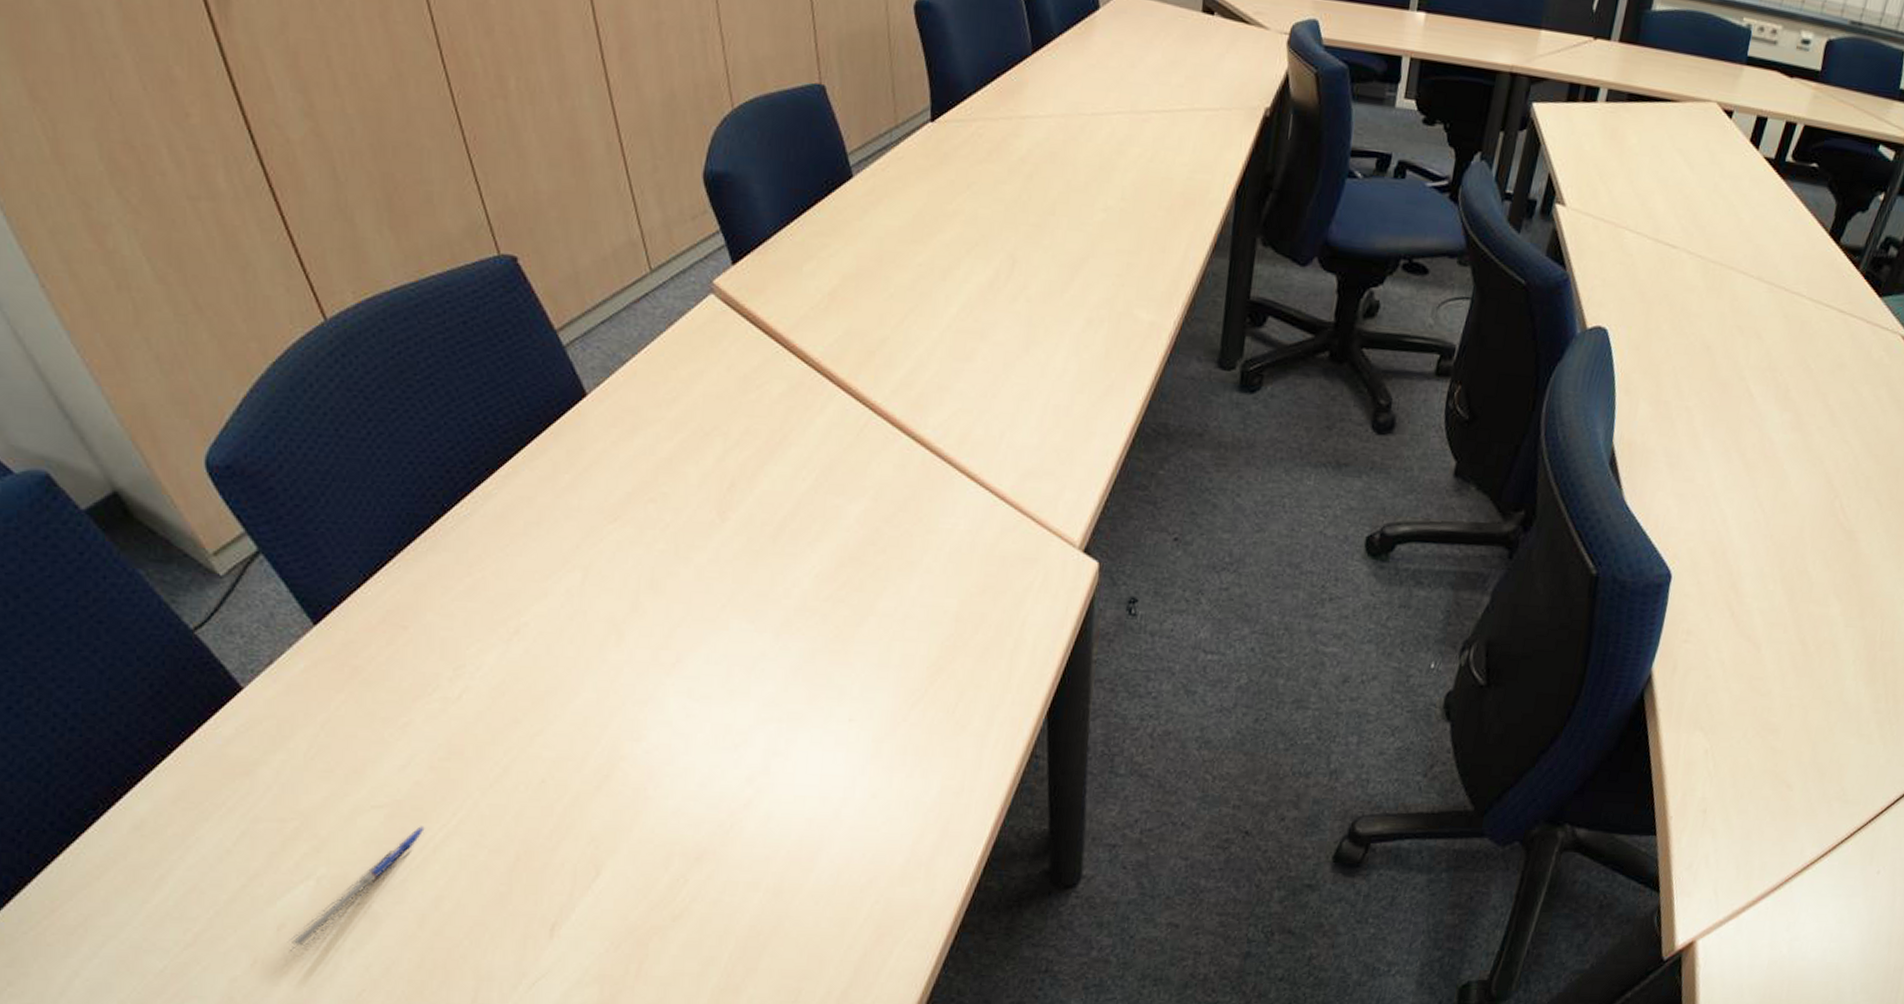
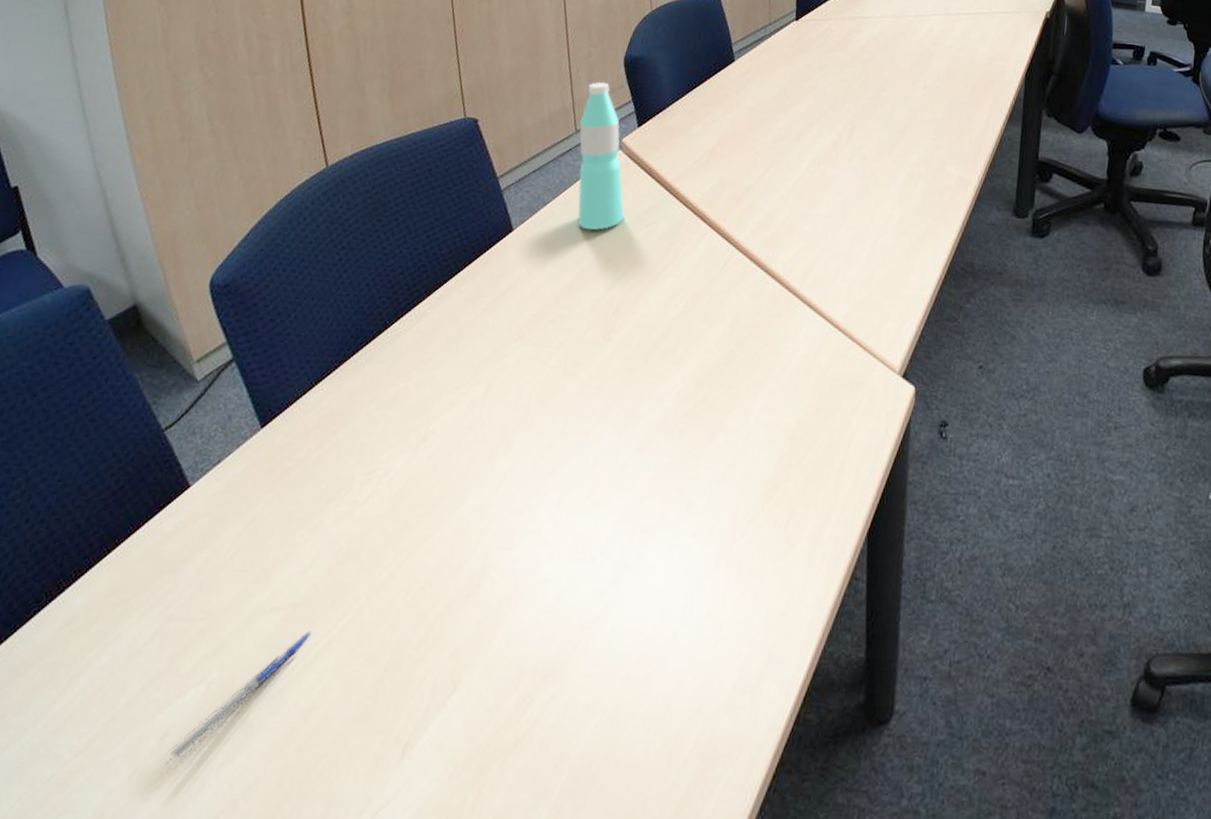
water bottle: none [654,205,727,393] -> present [577,81,624,230]

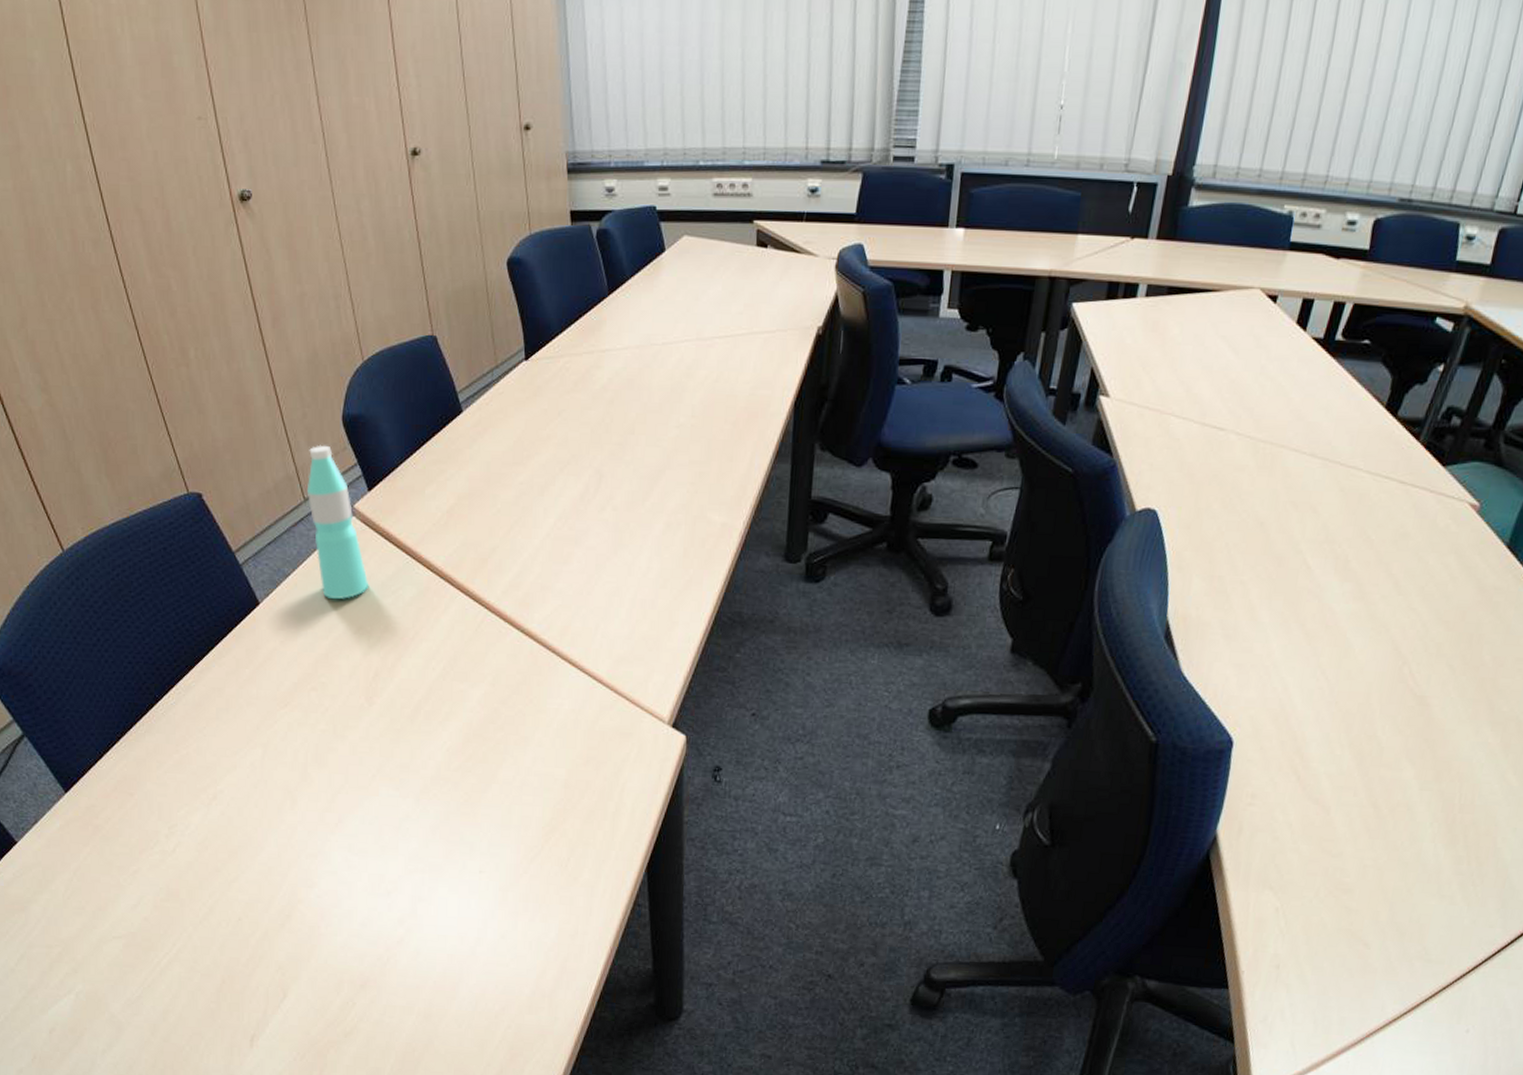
pen: present [166,631,312,763] -> none [57,953,153,1050]

